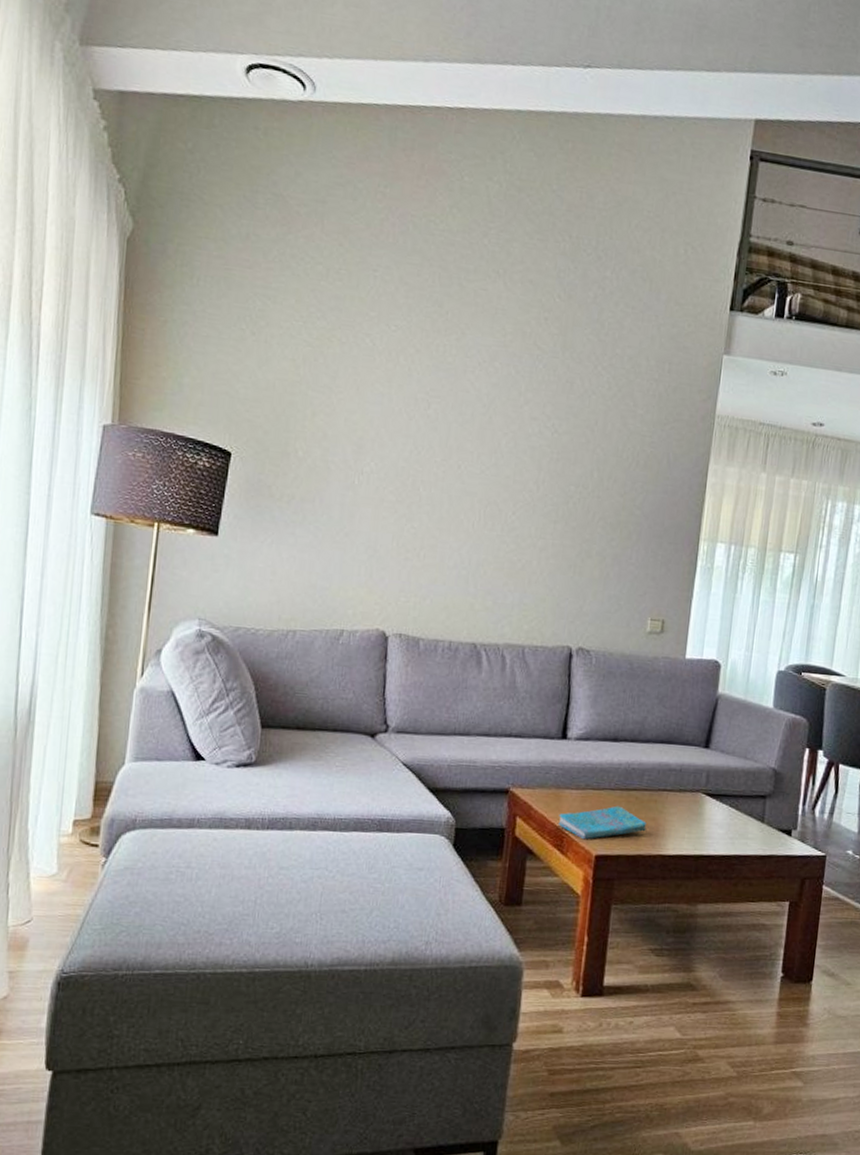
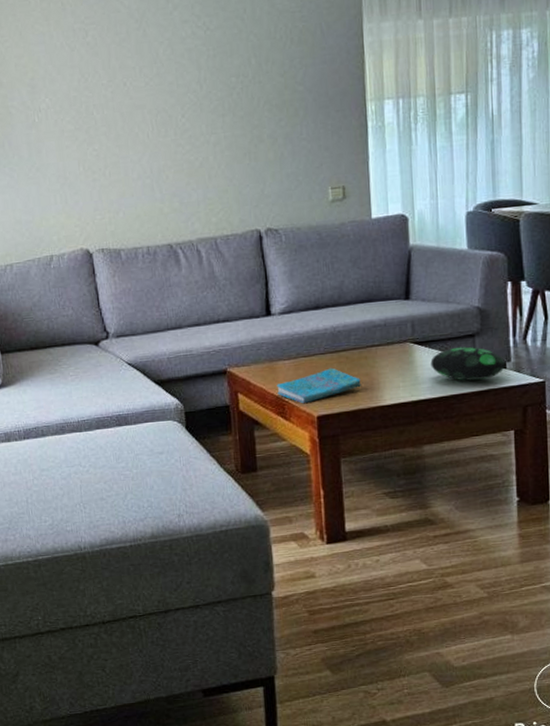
decorative egg: none [719,806,791,844] -> present [430,346,505,381]

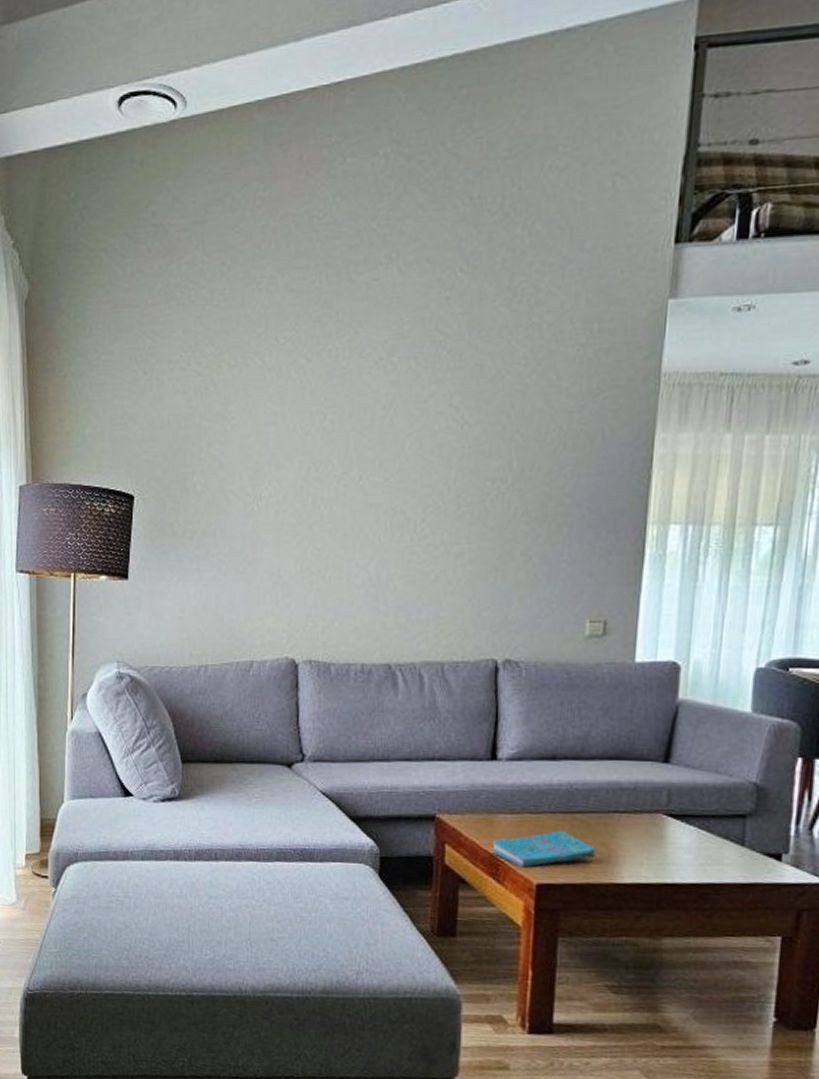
decorative egg: present [430,346,505,381] -> none [685,827,781,870]

